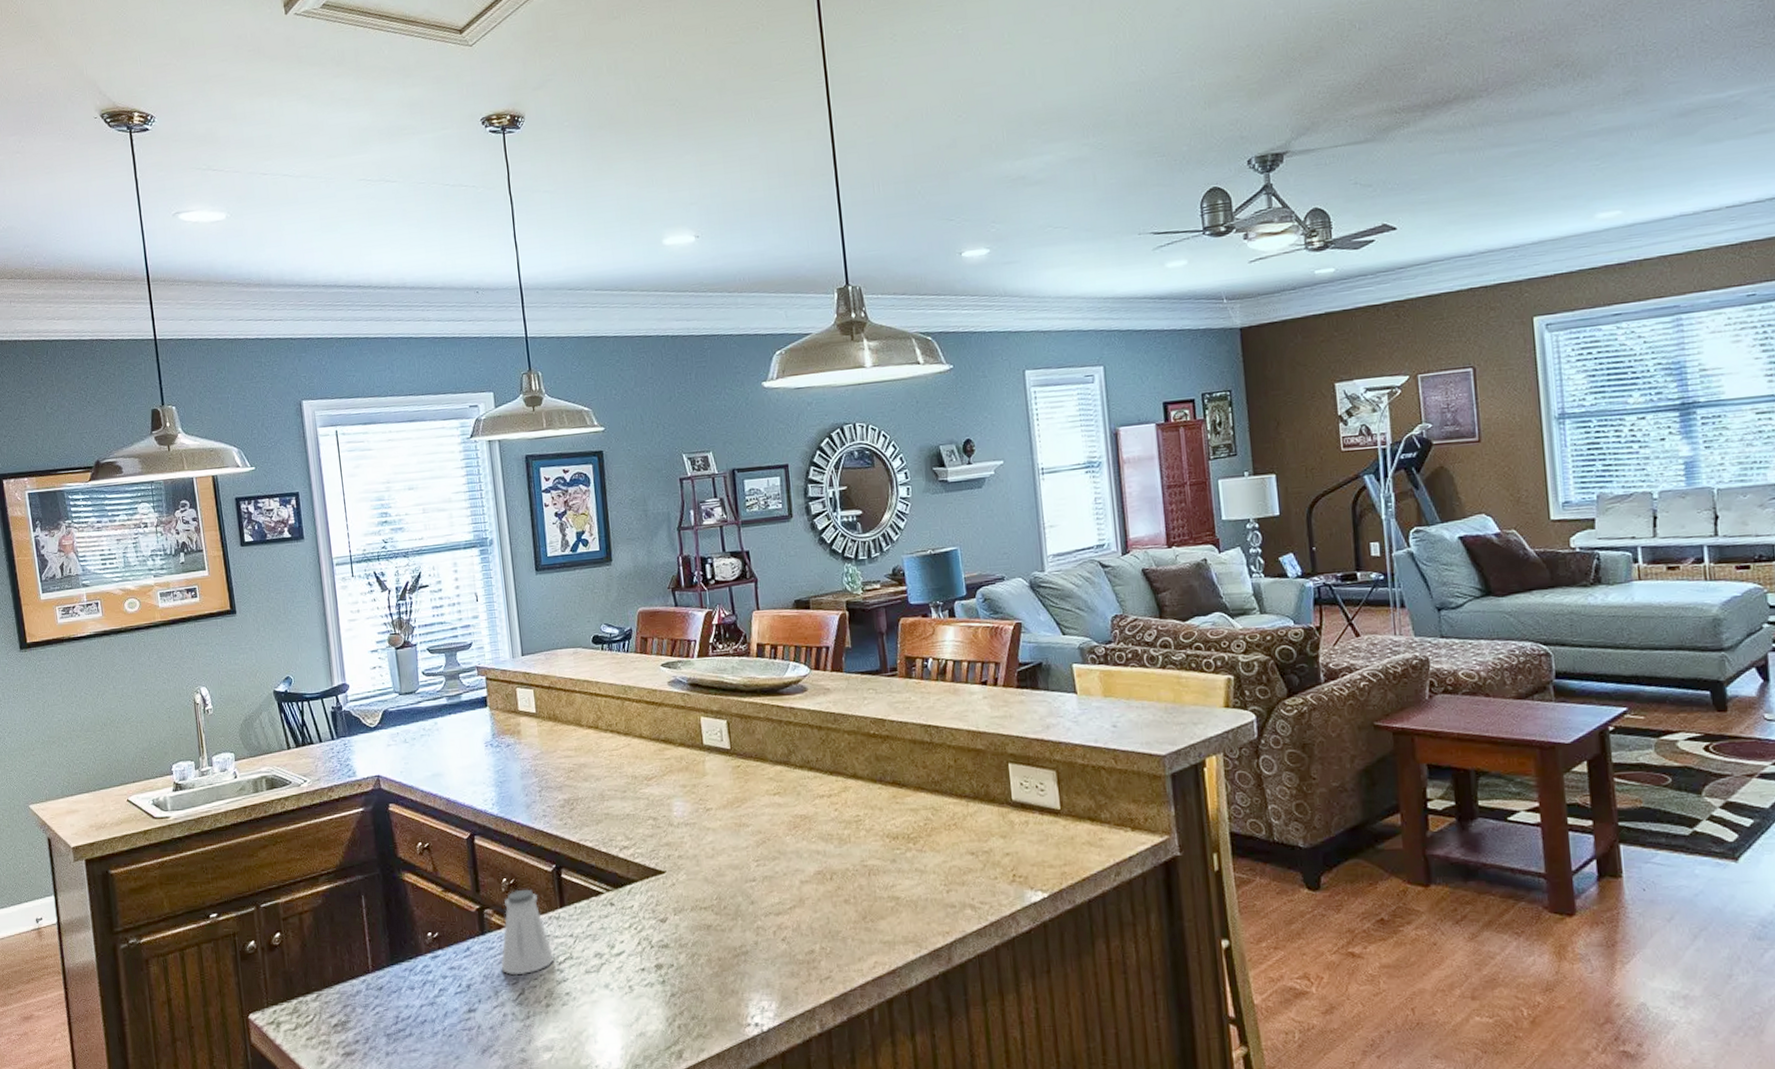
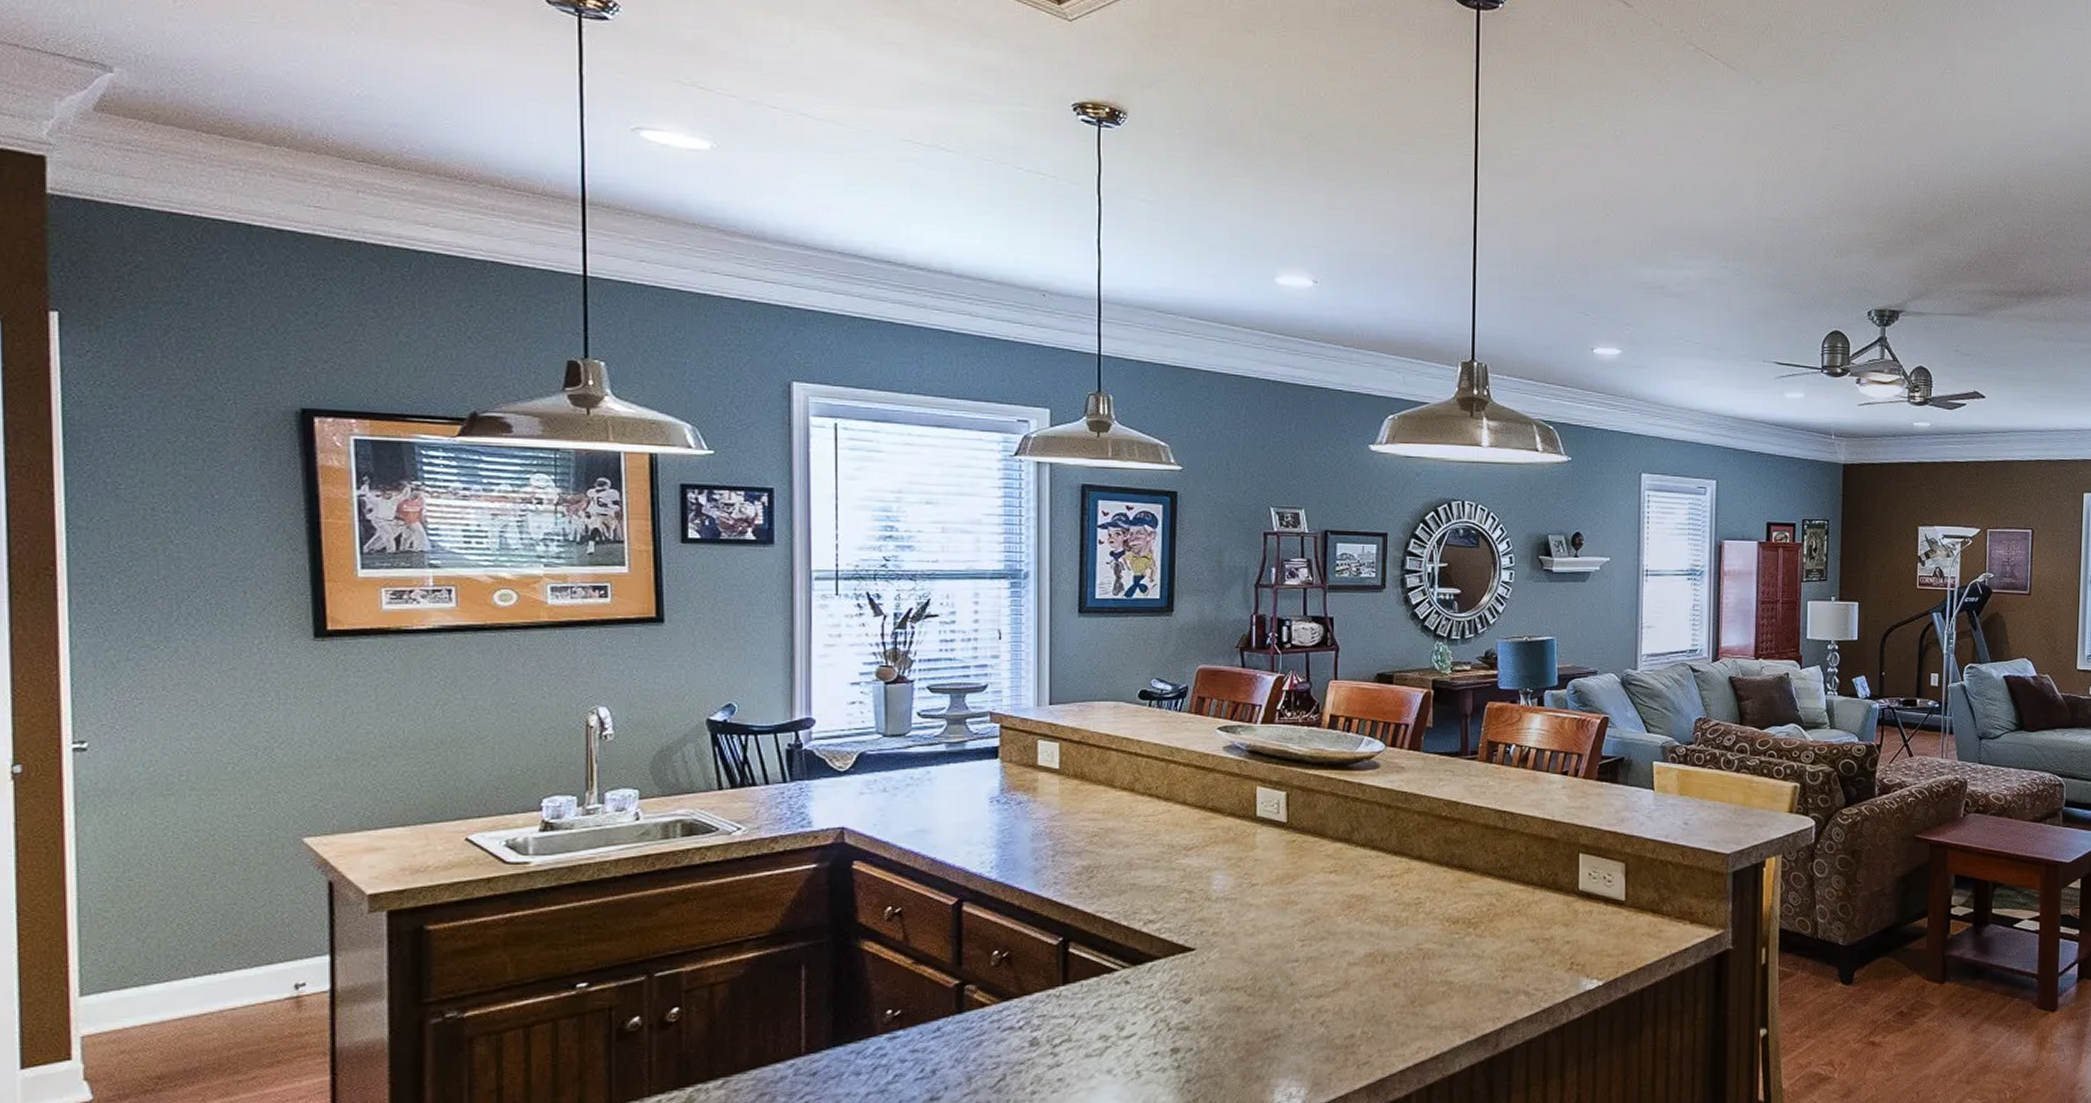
saltshaker: present [501,889,554,976] -> none [979,963,1047,1060]

